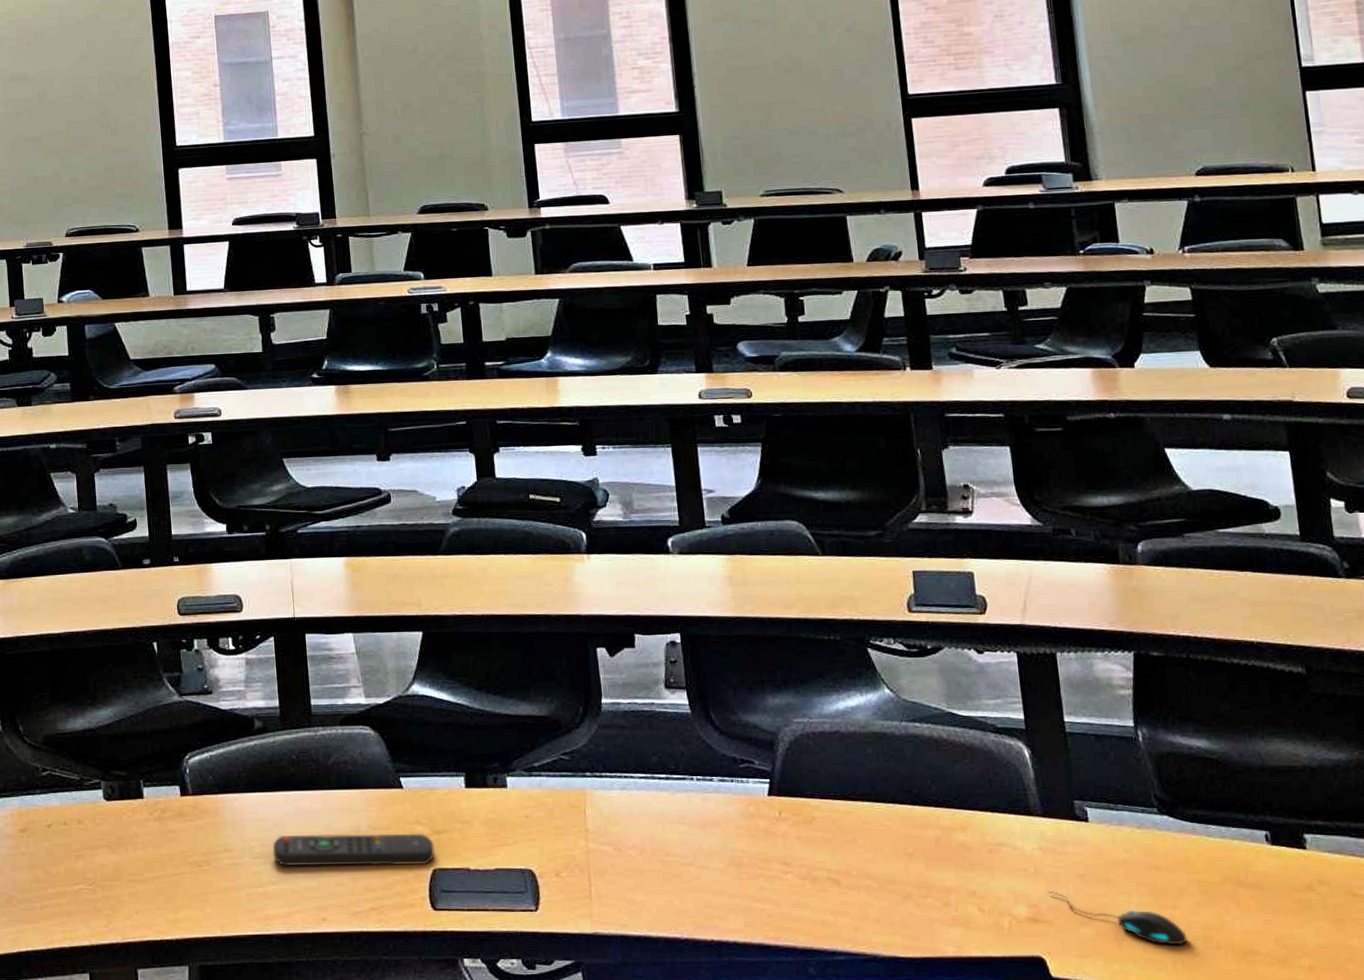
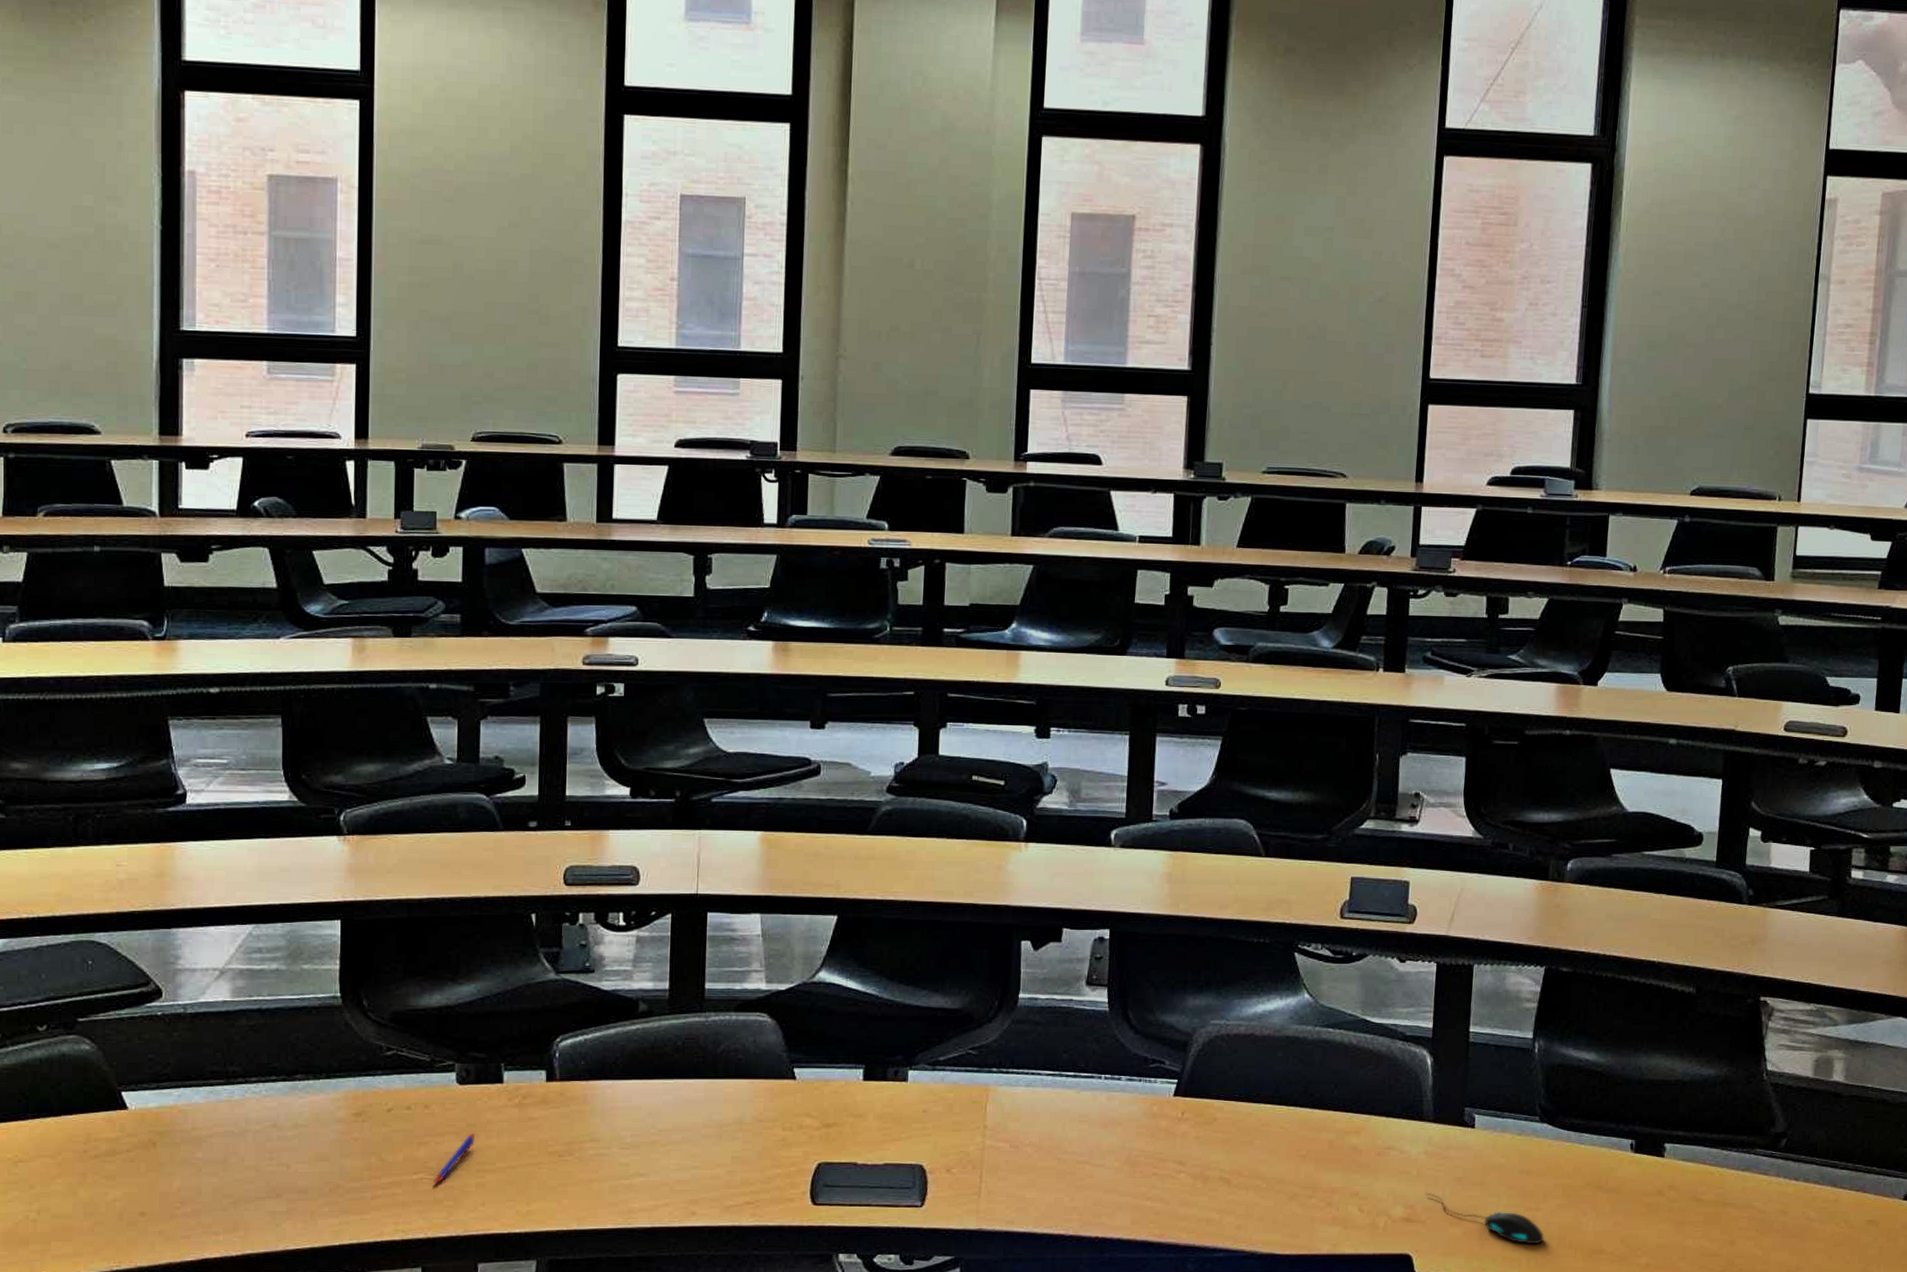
pen: none [92,845,125,896] -> present [434,1132,476,1186]
remote control: present [272,833,435,866] -> none [644,1125,822,1159]

